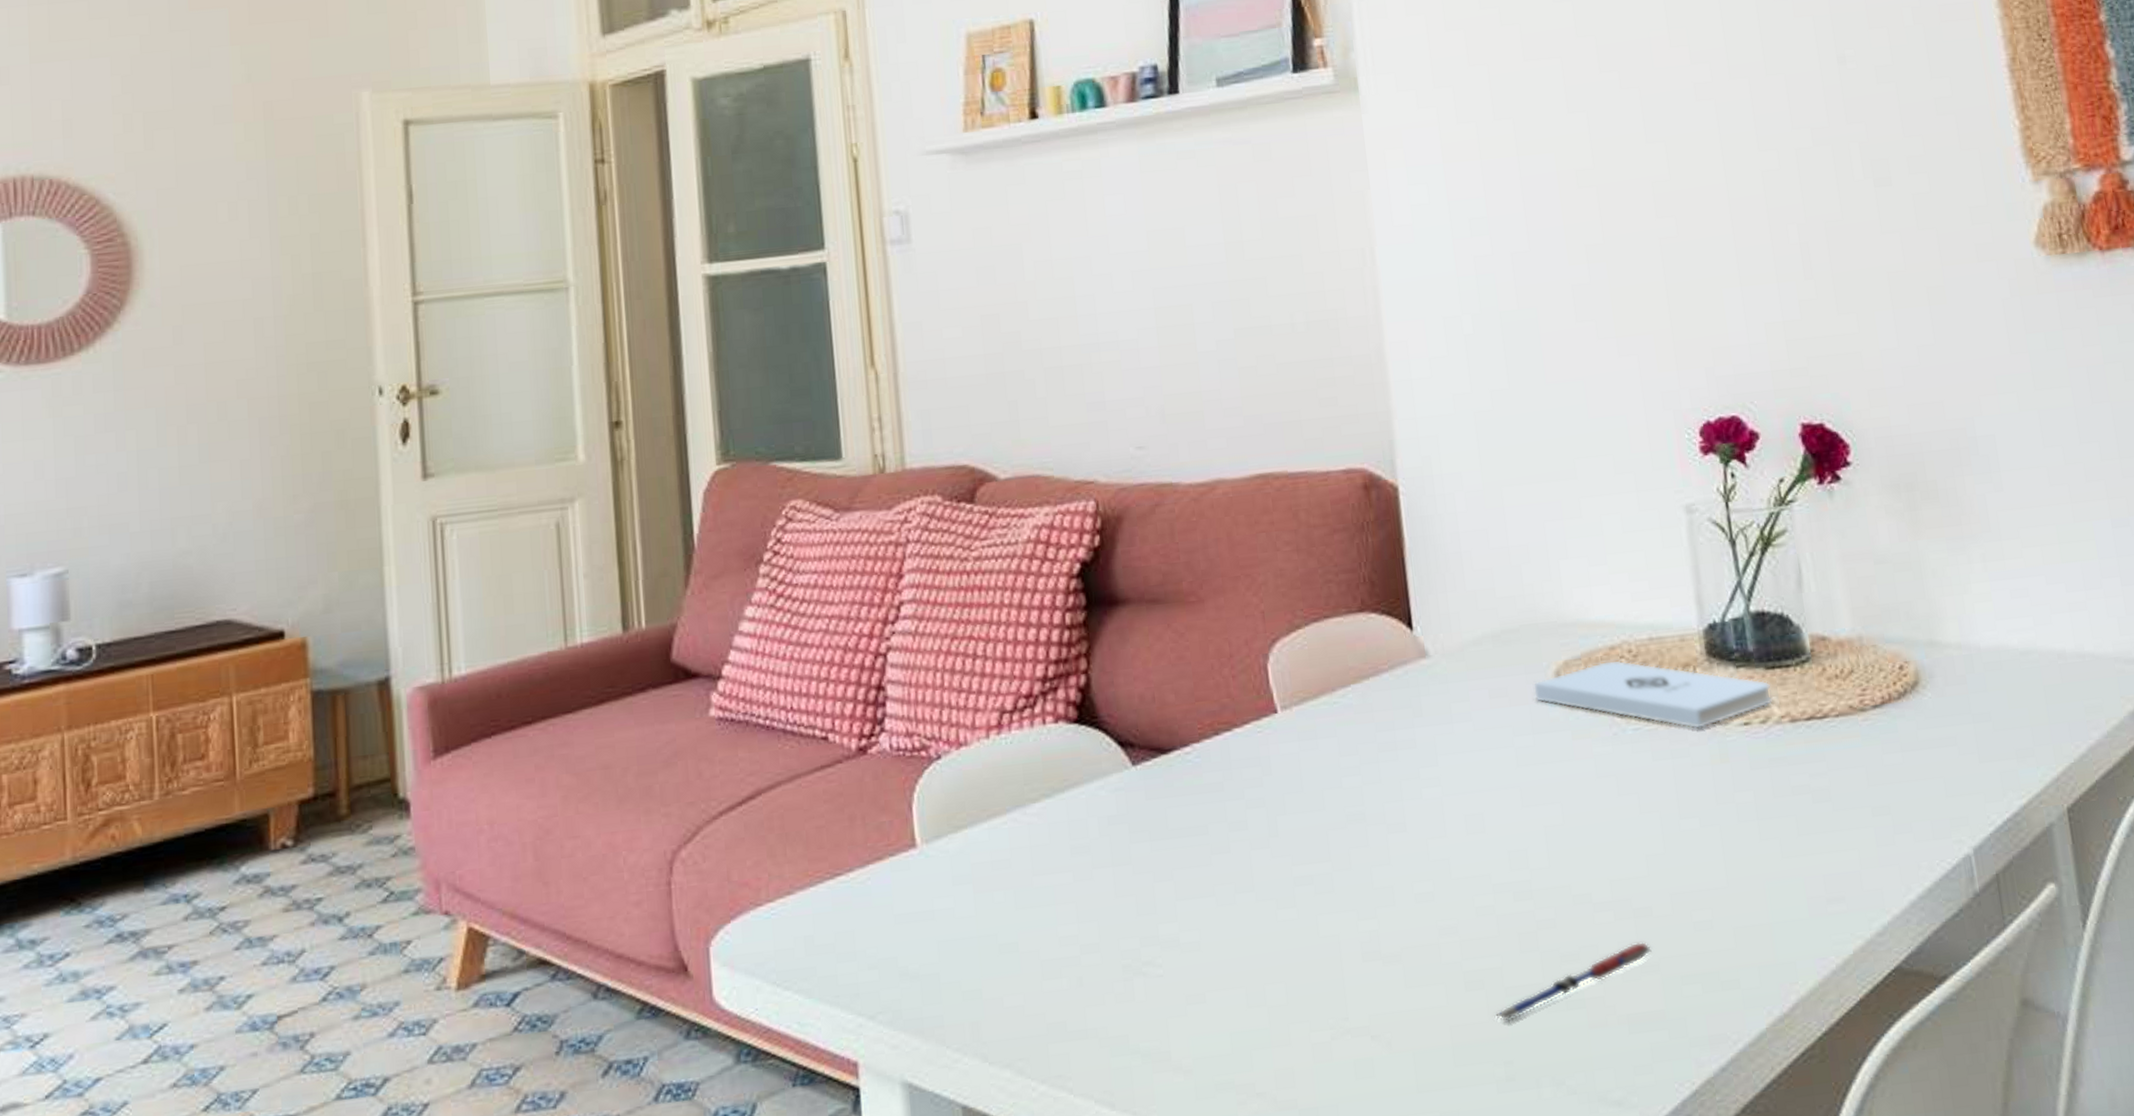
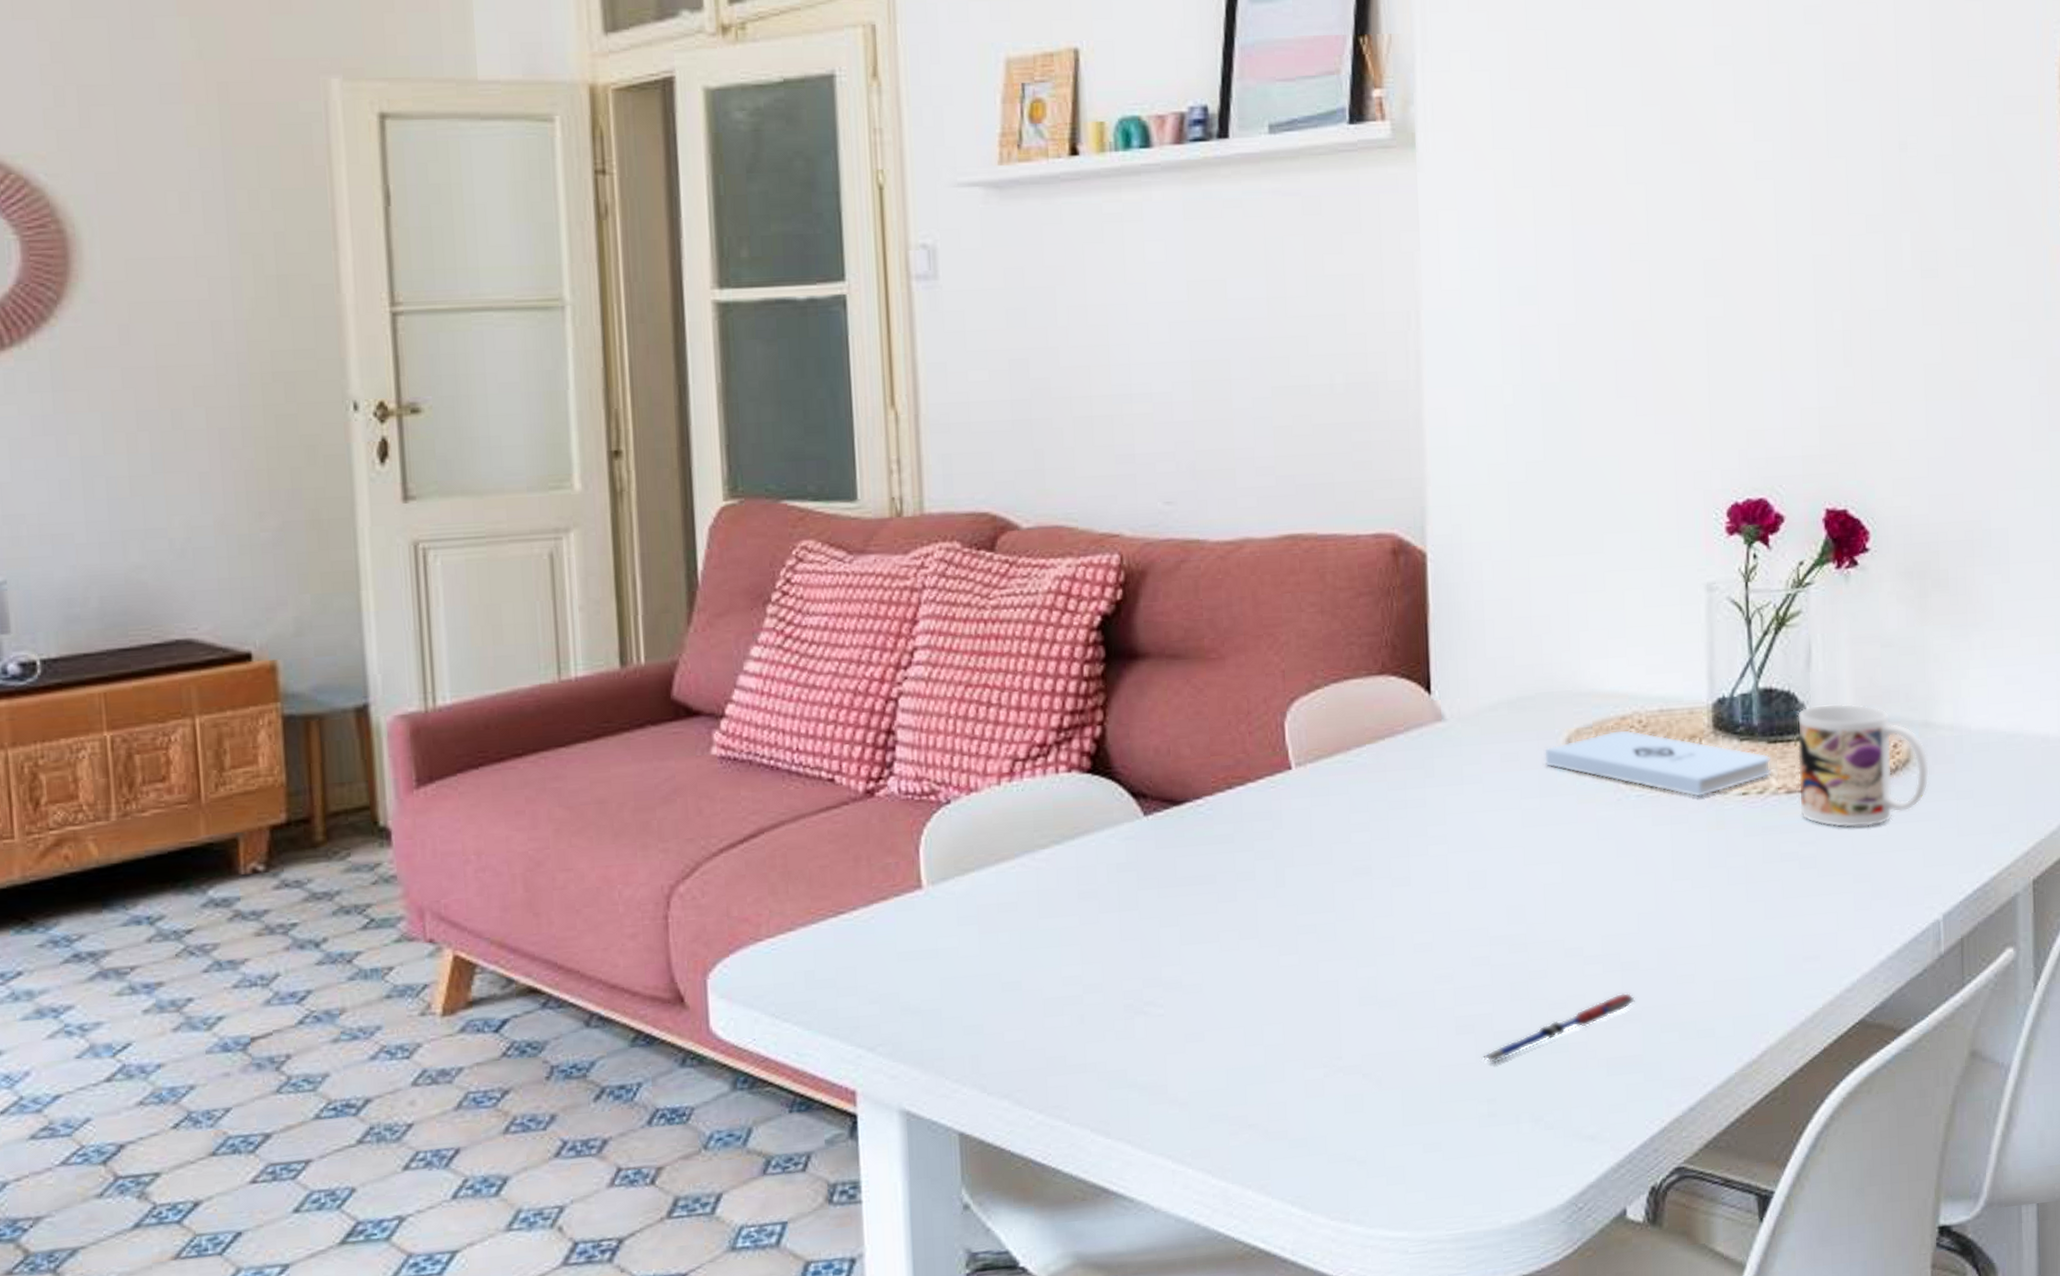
mug: none [1793,624,1942,757] -> present [1797,703,1930,828]

